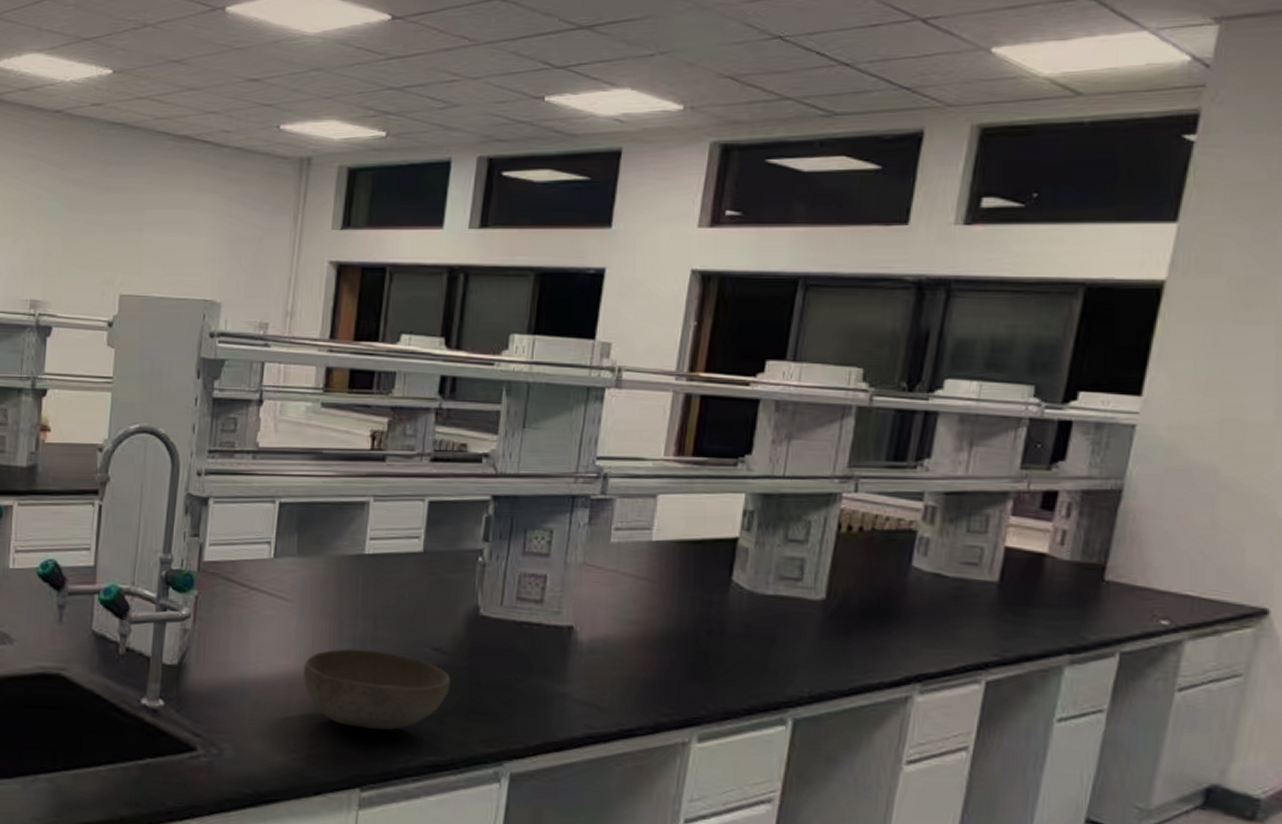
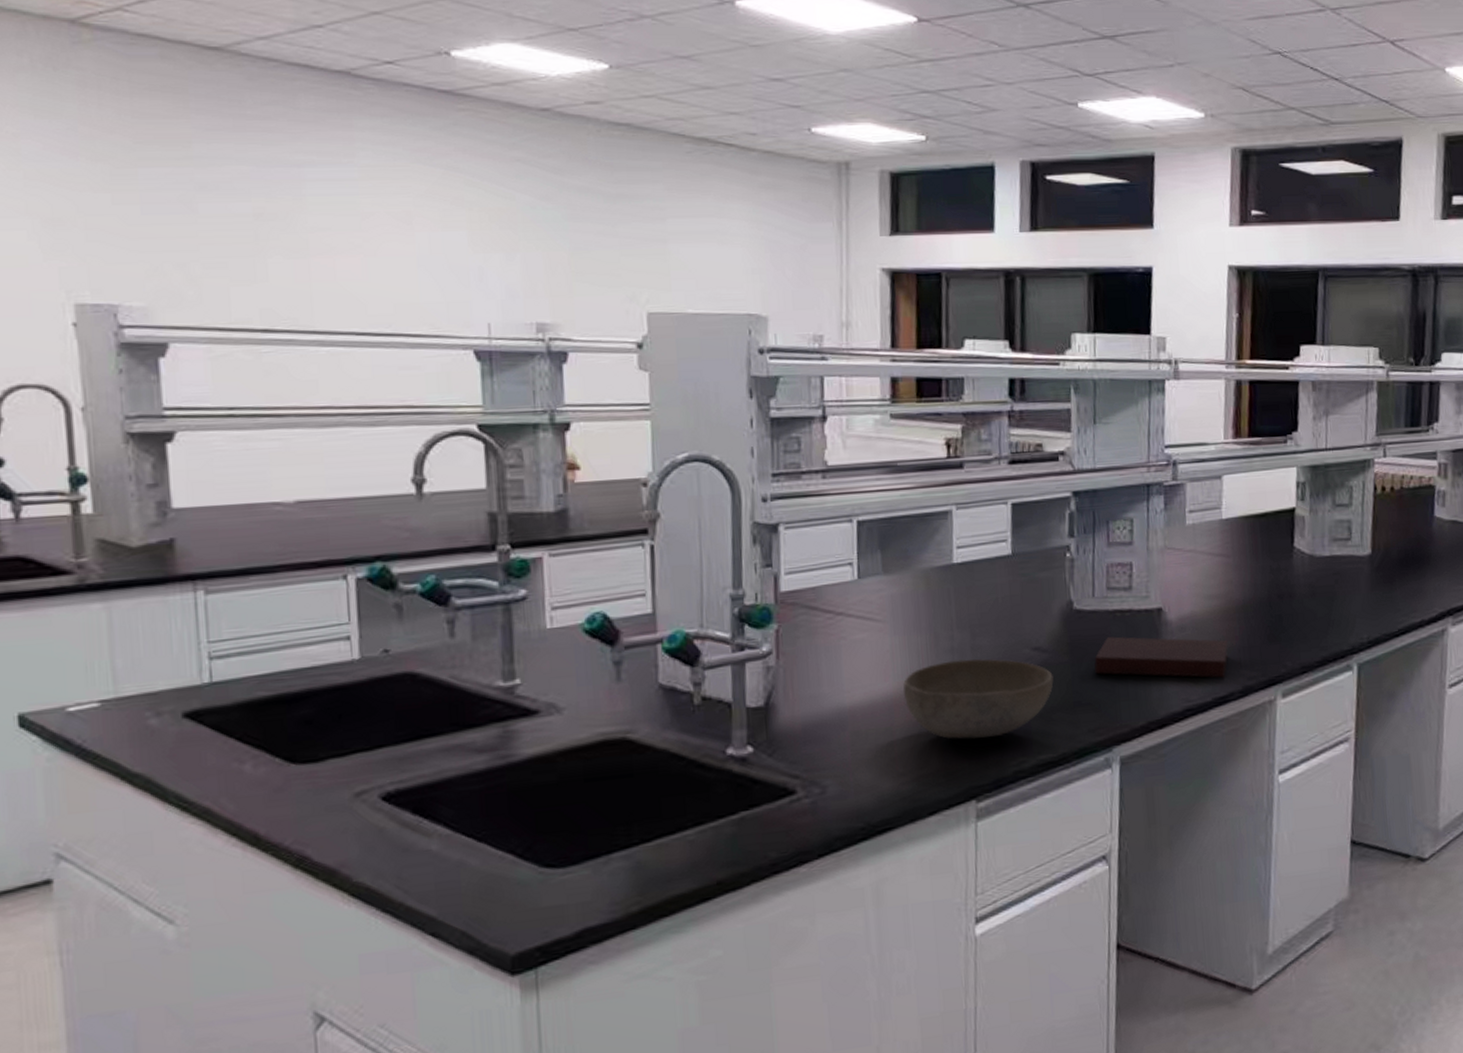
notebook: none [494,648,642,710] -> present [1094,636,1228,678]

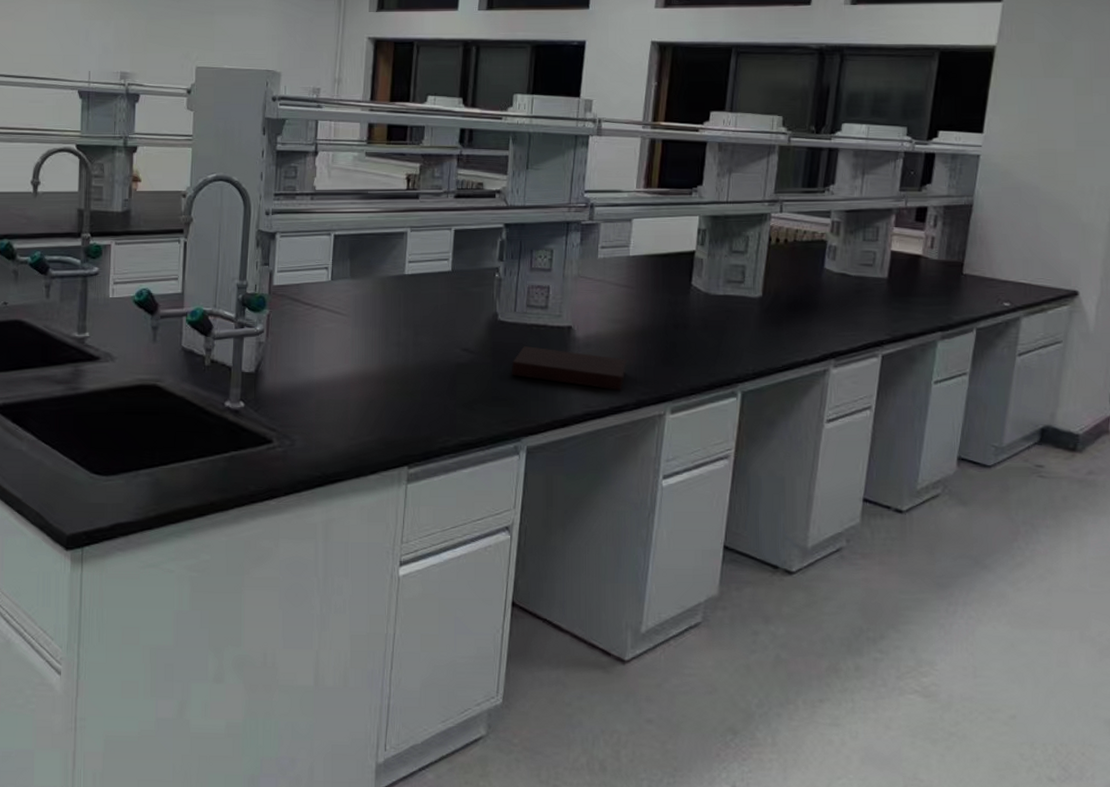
bowl: present [902,659,1054,740] -> none [358,352,477,418]

